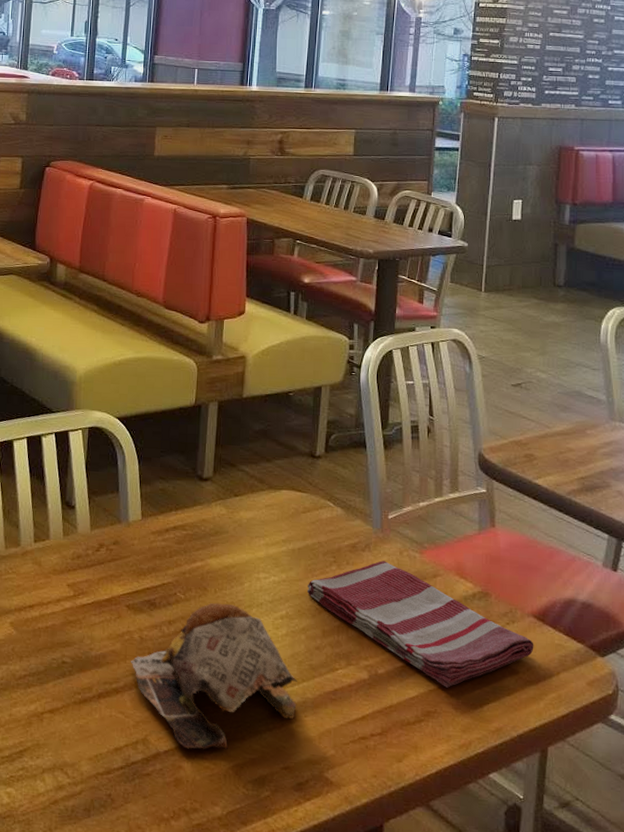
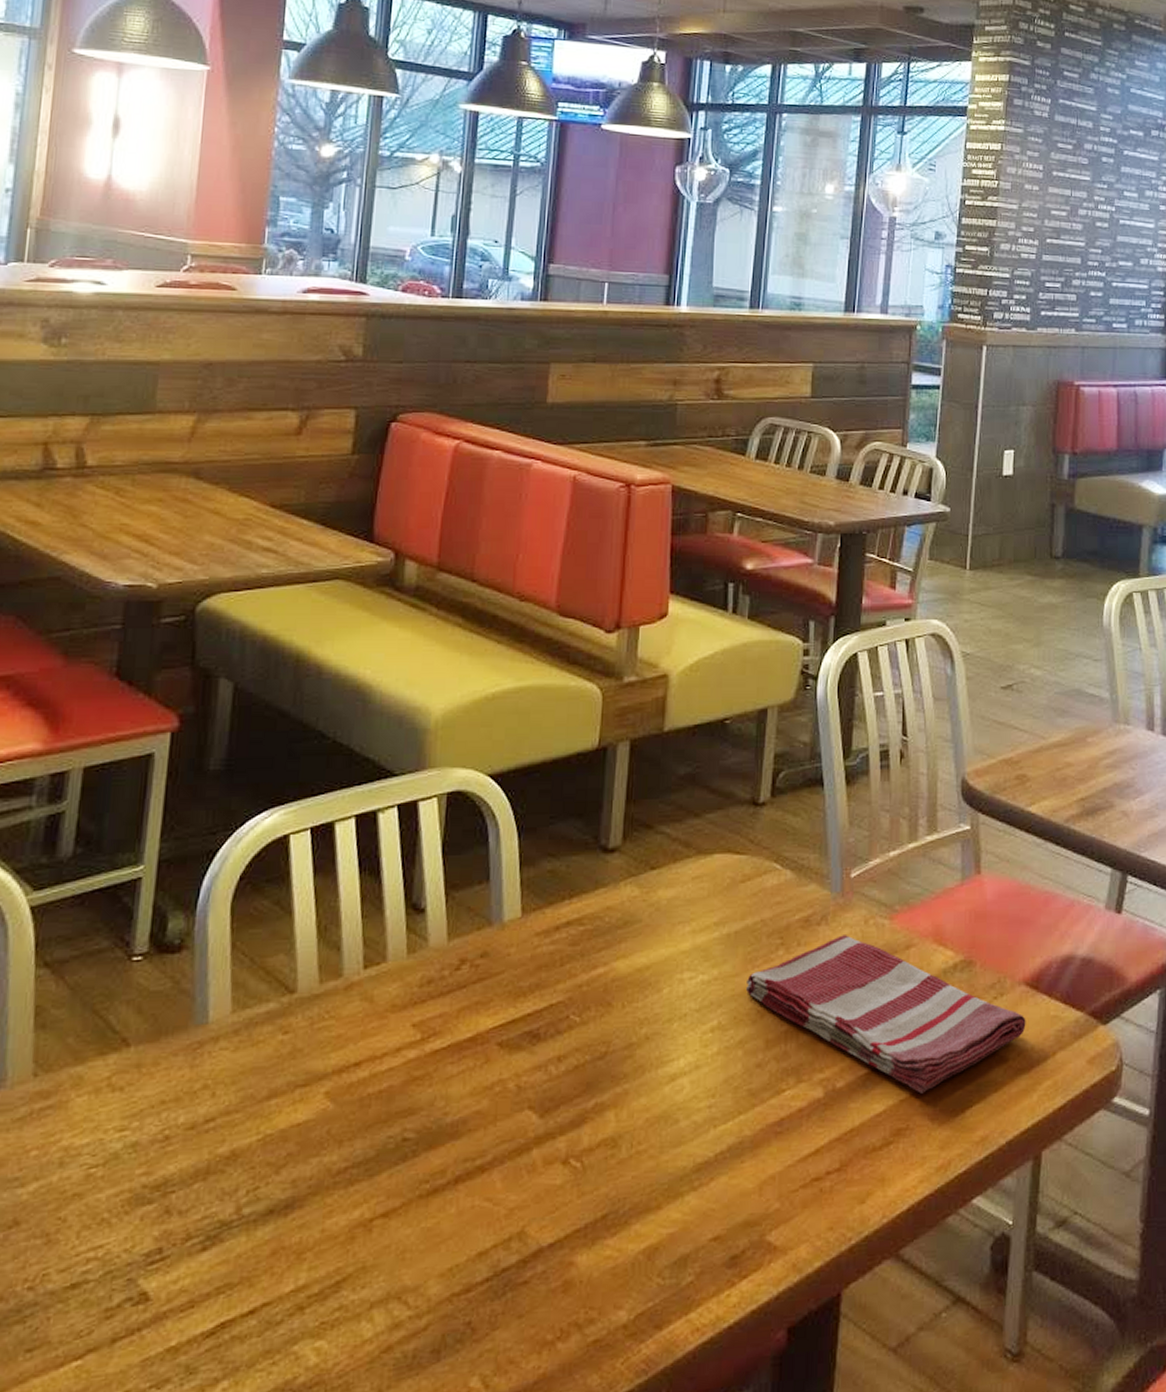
burger: present [131,602,297,749] -> none [503,1021,732,1235]

